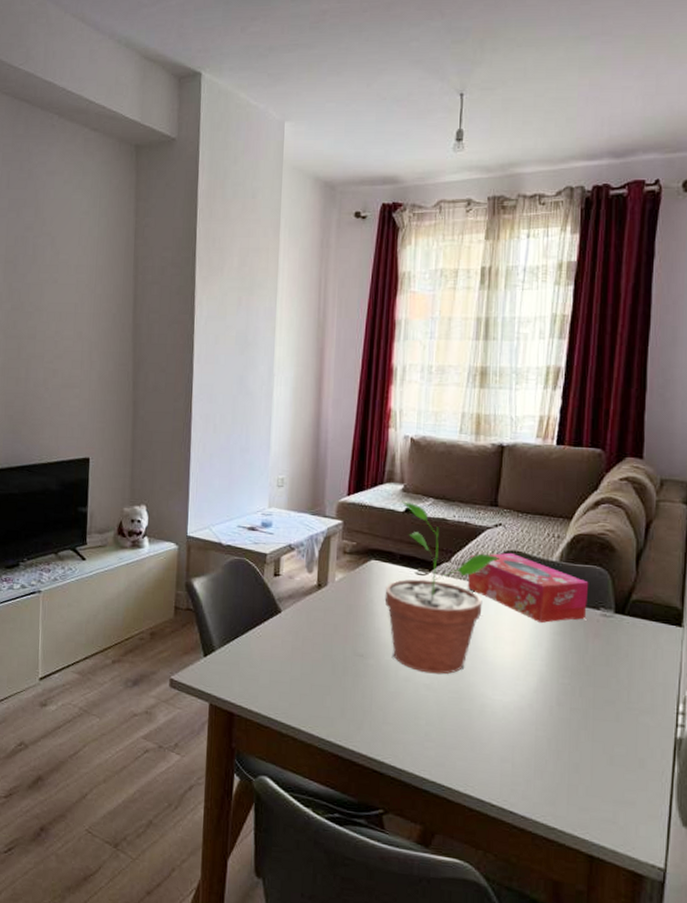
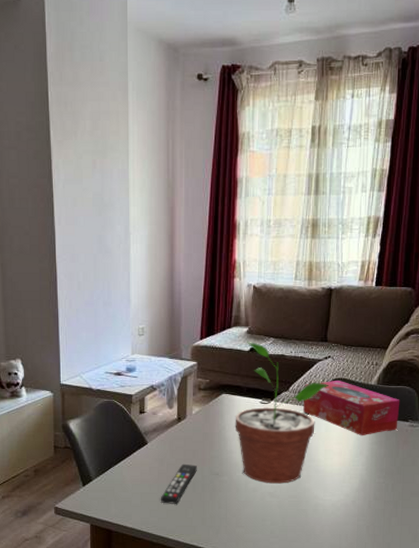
remote control: none [293,639,338,688] -> present [161,463,197,504]

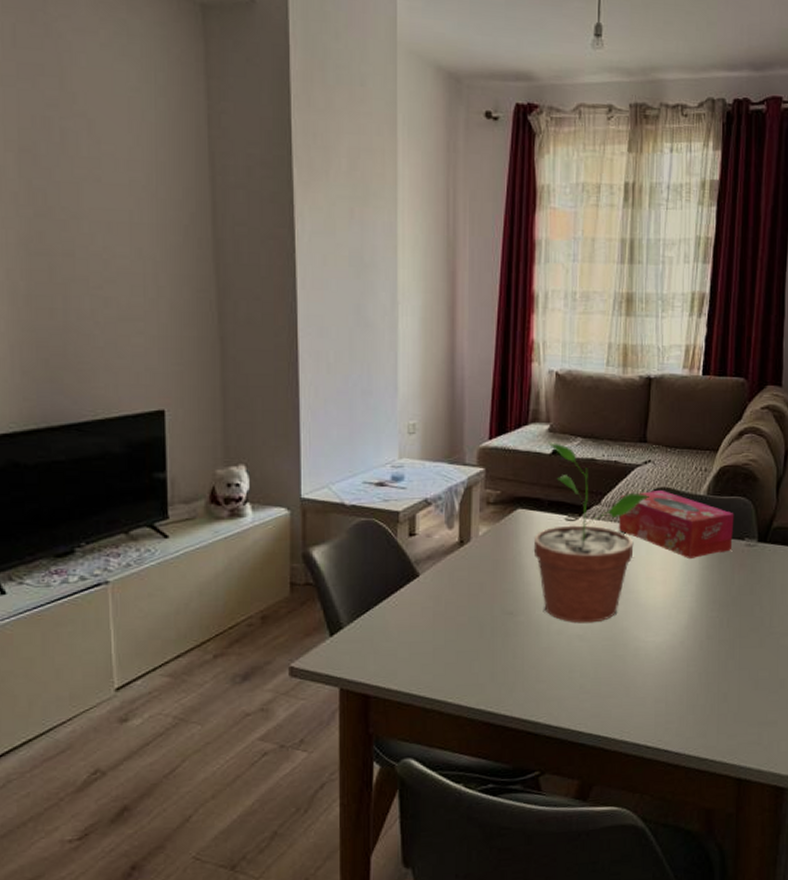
remote control: present [161,463,197,504] -> none [437,601,485,655]

